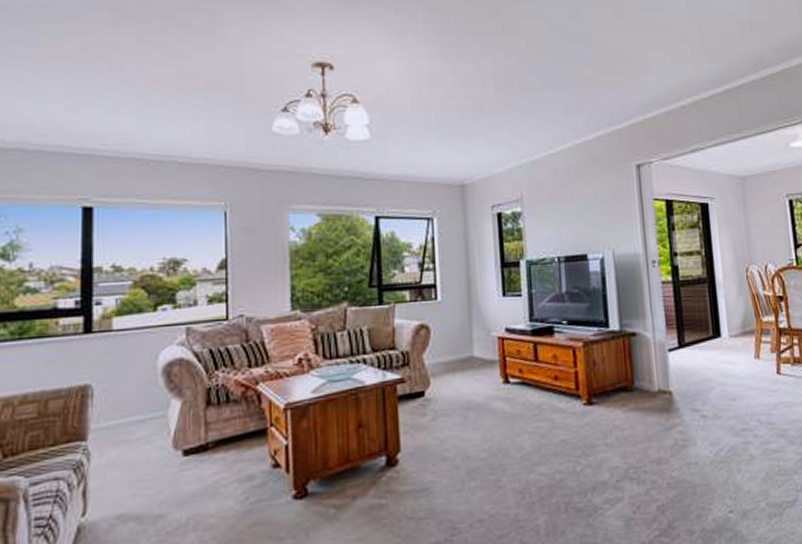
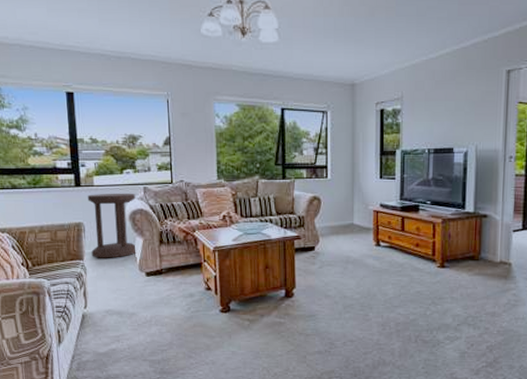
side table: none [100,336,174,436] -> present [87,193,137,258]

